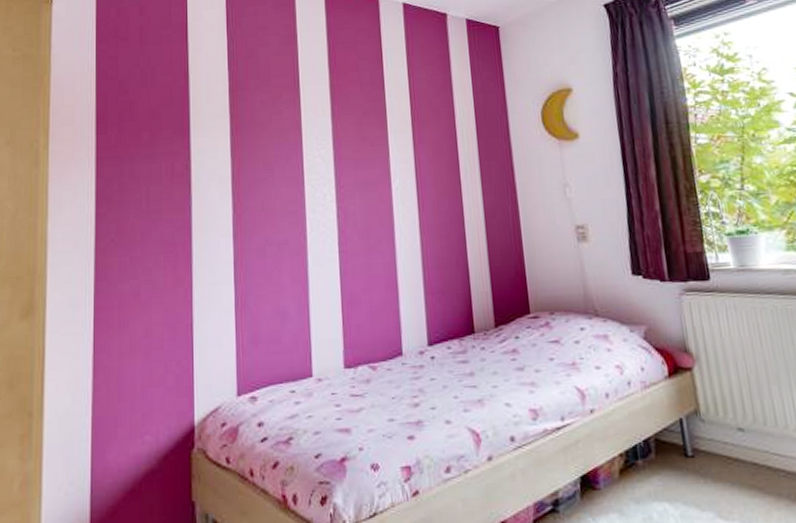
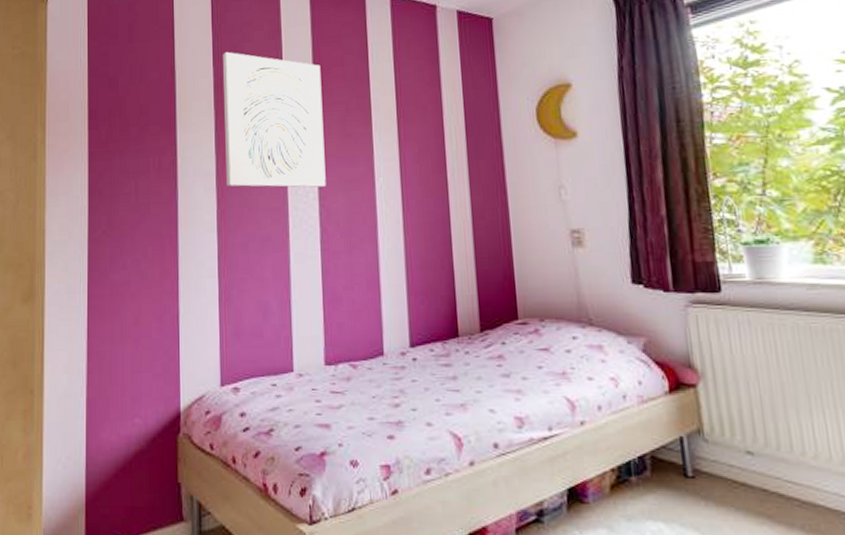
wall art: none [237,55,343,191] -> present [222,51,326,188]

